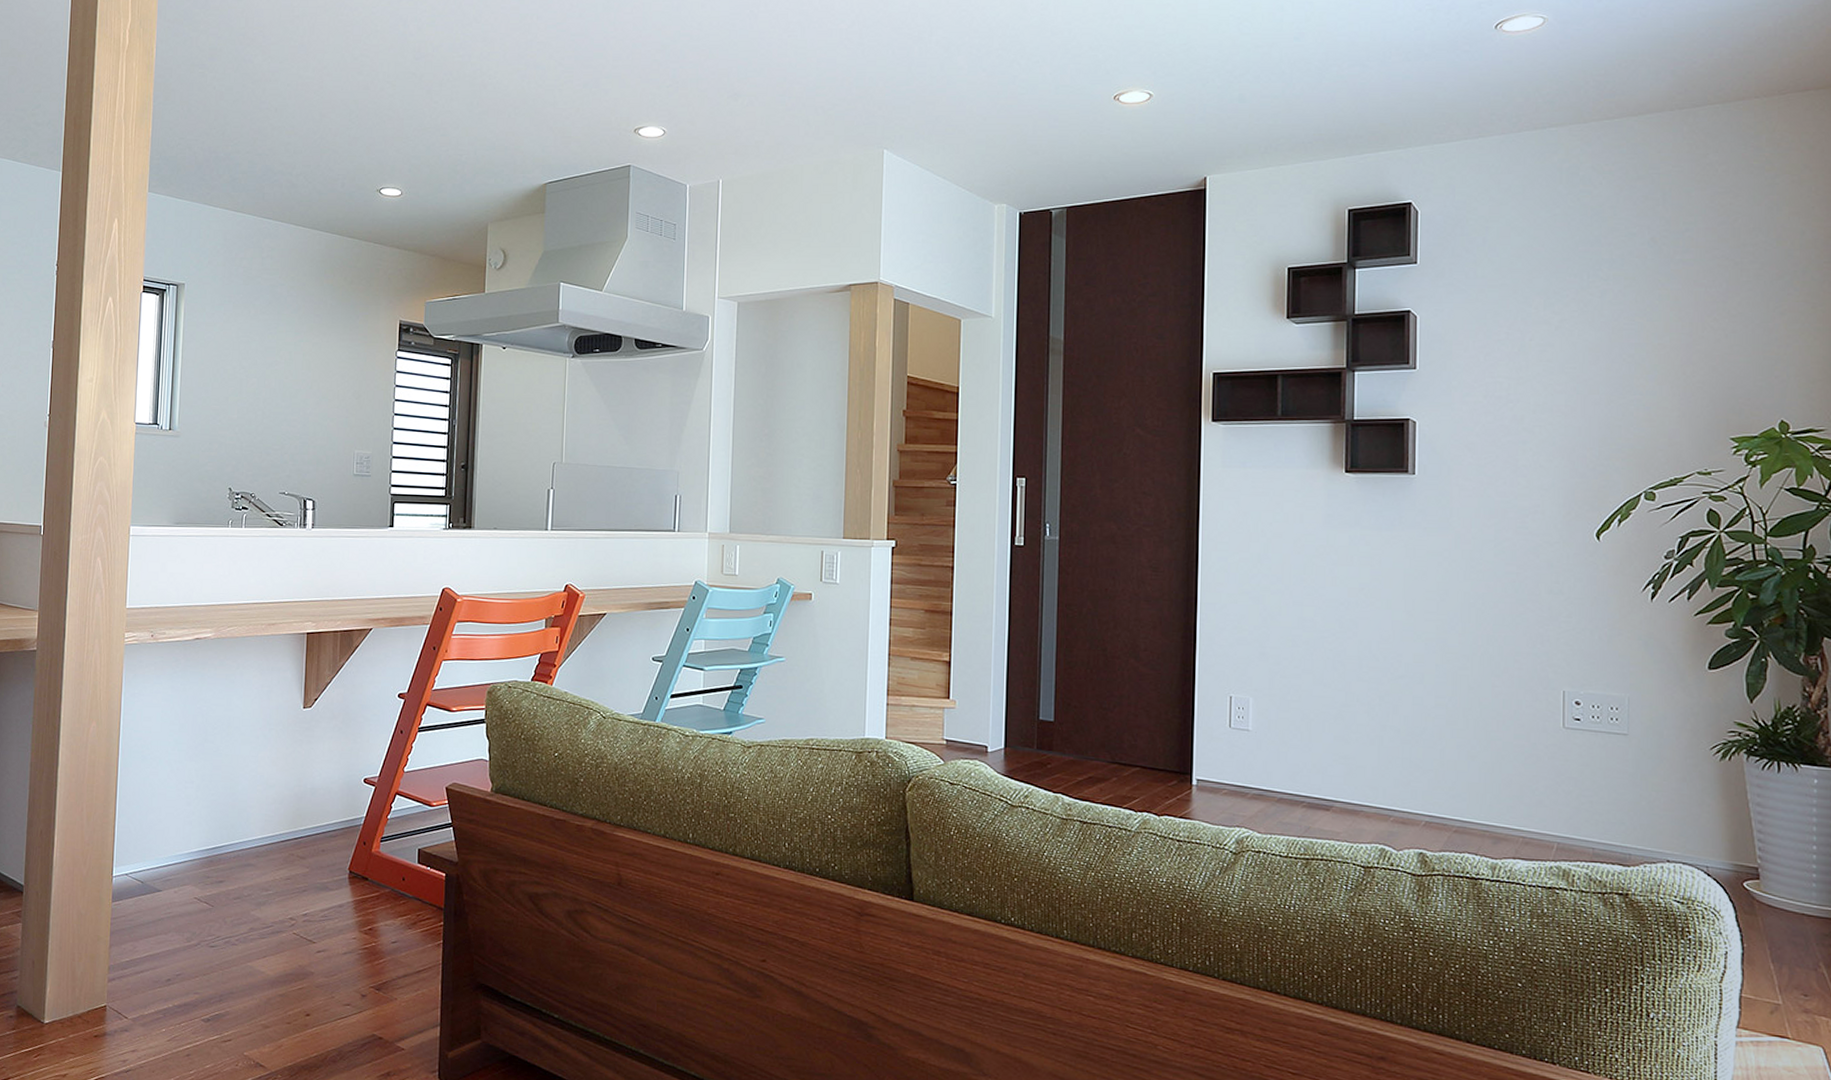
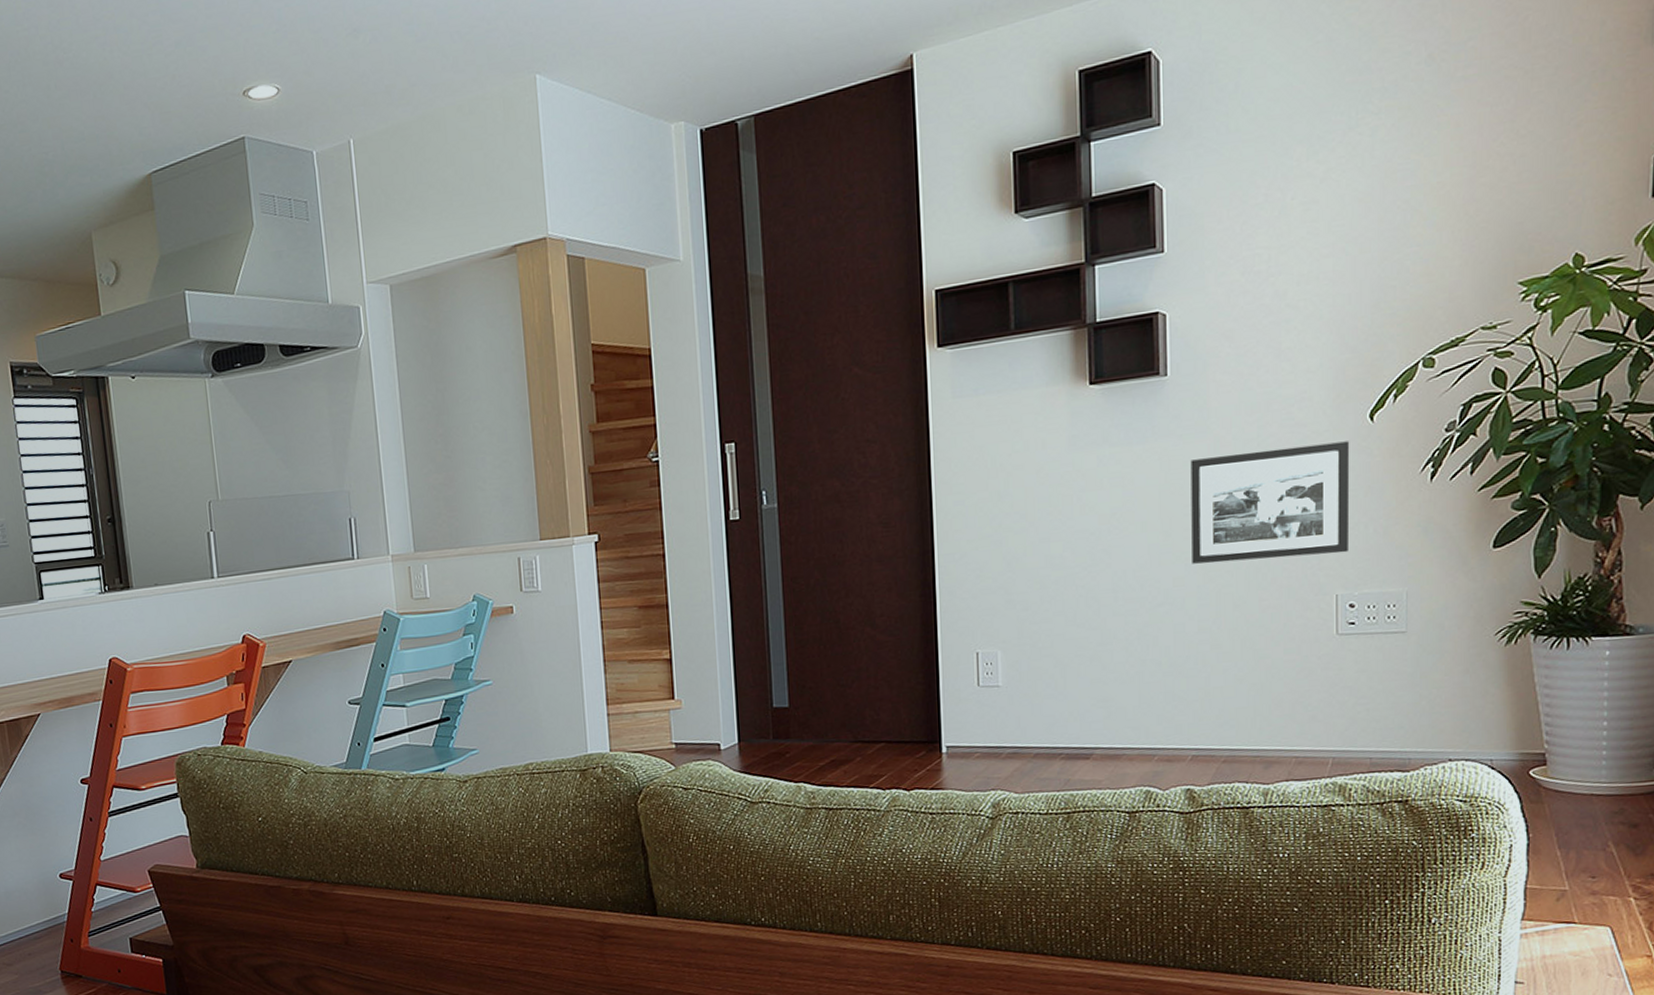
picture frame: none [1432,551,1578,654] -> present [1190,441,1350,564]

